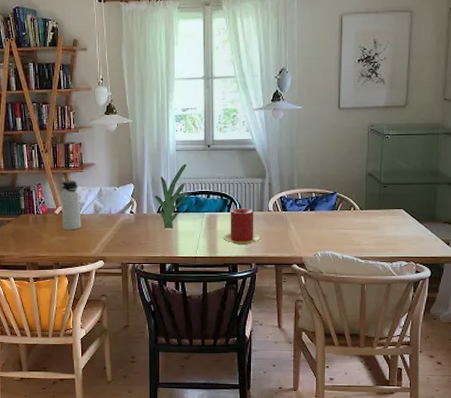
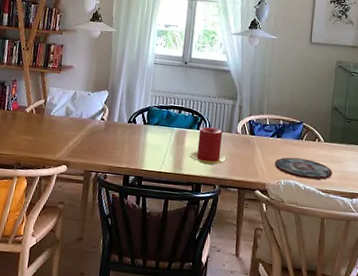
water bottle: present [60,180,81,230] -> none [31,79,54,131]
plant: present [154,164,192,228] -> none [126,77,165,140]
plate: none [310,229,371,248] -> present [274,157,333,180]

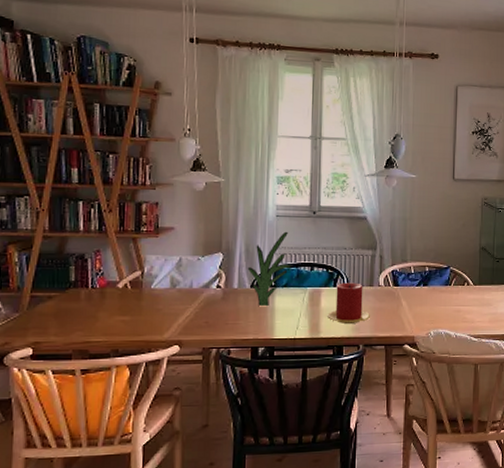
plant: none [126,77,165,140] -> present [247,231,293,306]
plate: present [274,157,333,180] -> none [422,305,484,326]

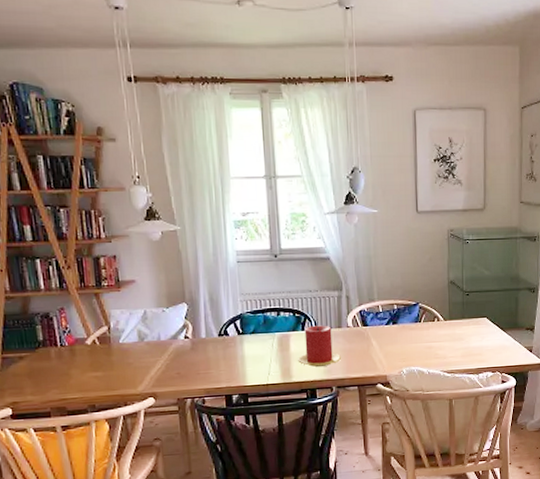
plant: present [247,231,293,306] -> none [213,277,259,354]

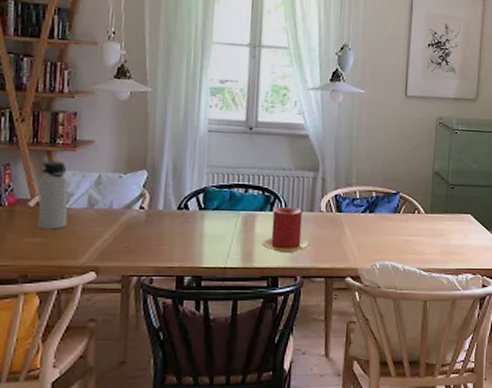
water bottle: none [91,302,123,364] -> present [38,161,69,230]

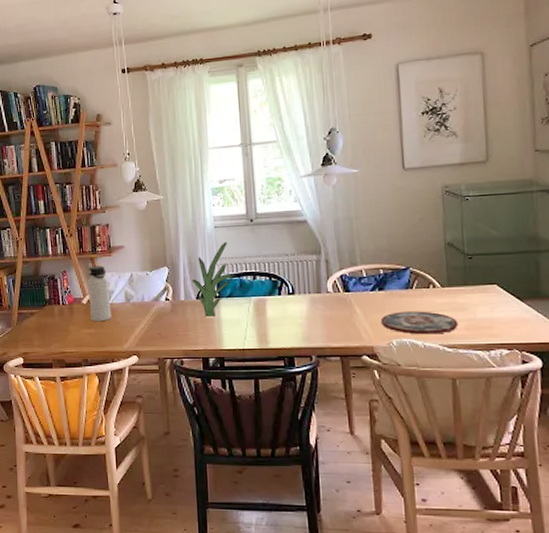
plant: none [174,148,226,230] -> present [191,241,236,317]
candle: present [262,207,309,252] -> none [275,290,321,333]
plate: none [367,235,435,258] -> present [380,311,459,335]

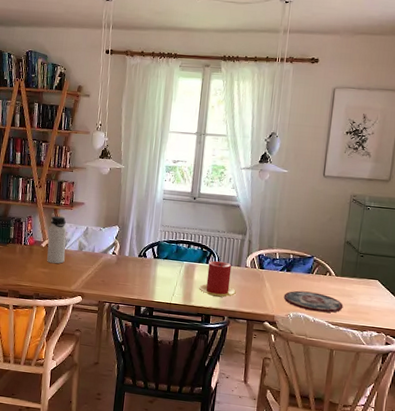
plant: present [191,241,236,317] -> none [137,212,174,273]
candle: none [275,290,321,333] -> present [199,260,236,297]

